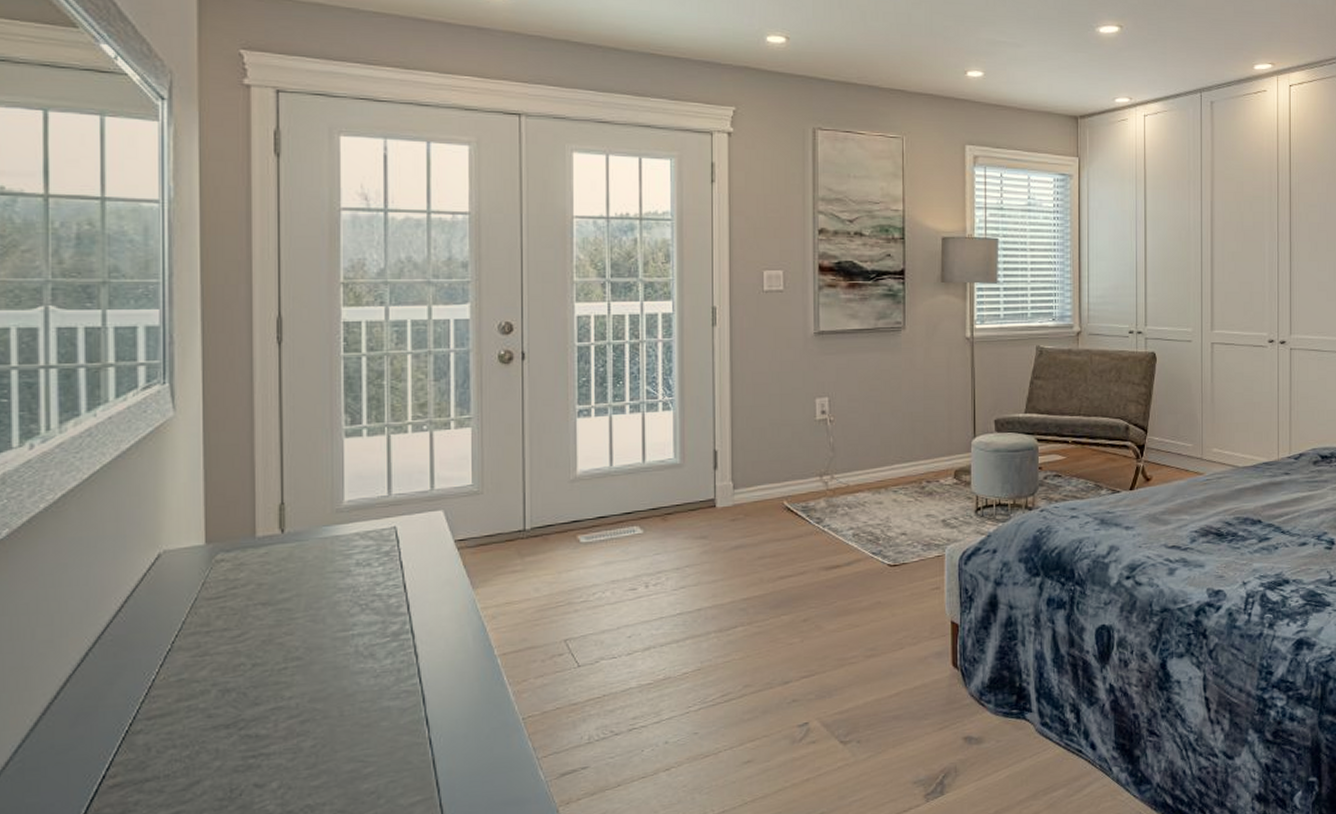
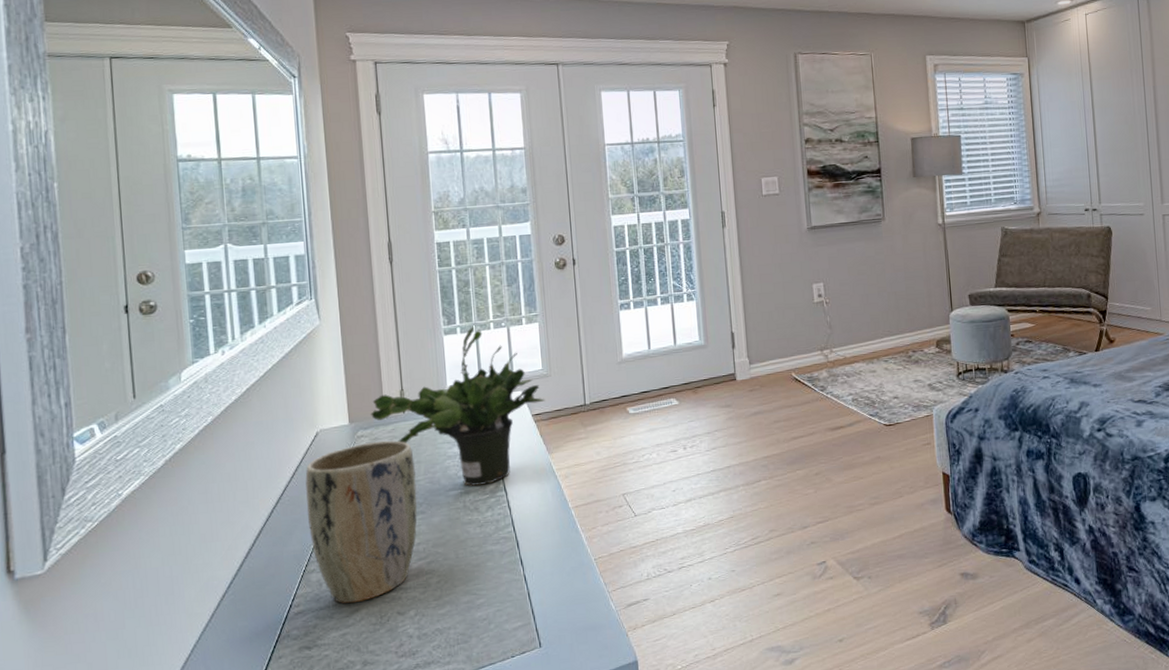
plant pot: none [136,567,294,773] -> present [305,440,418,604]
potted plant: none [237,429,473,627] -> present [371,327,545,486]

